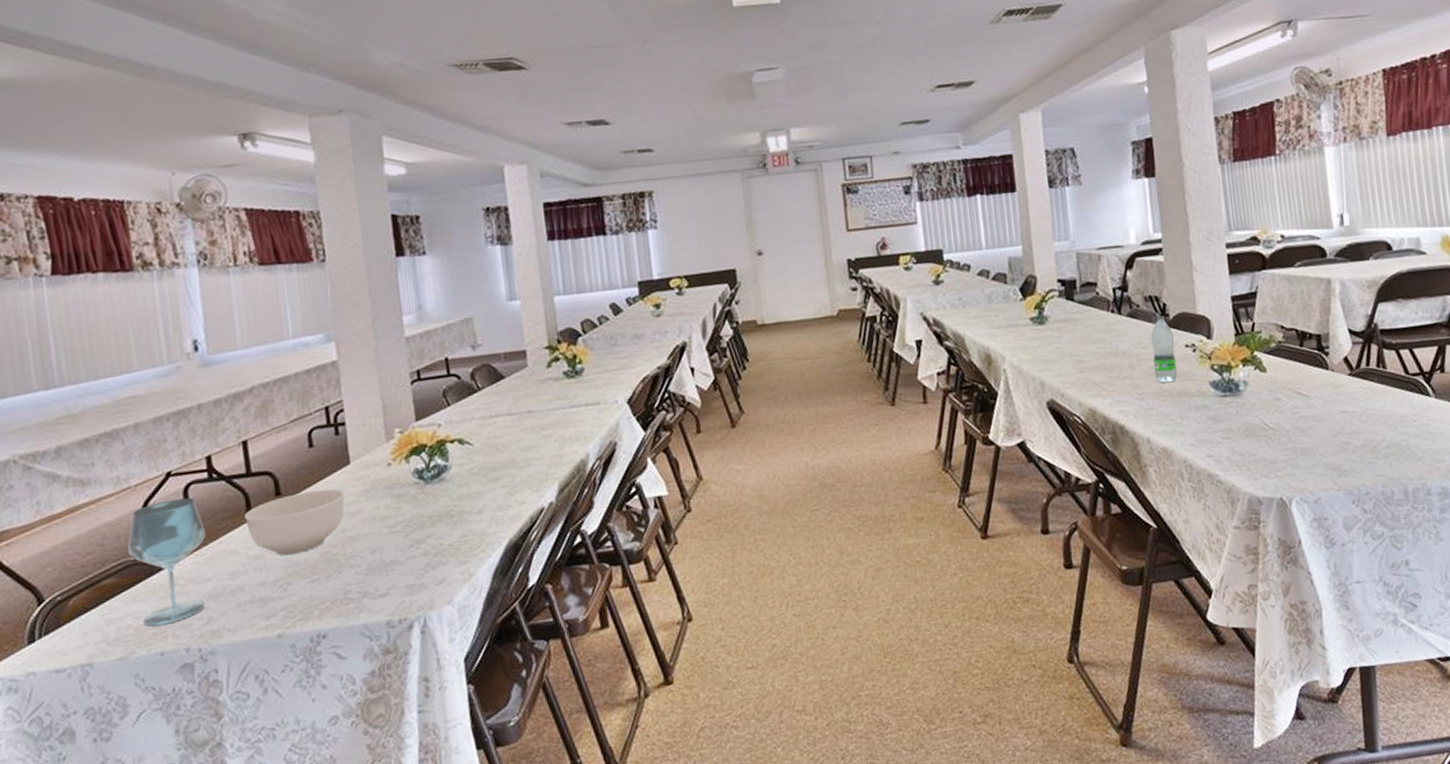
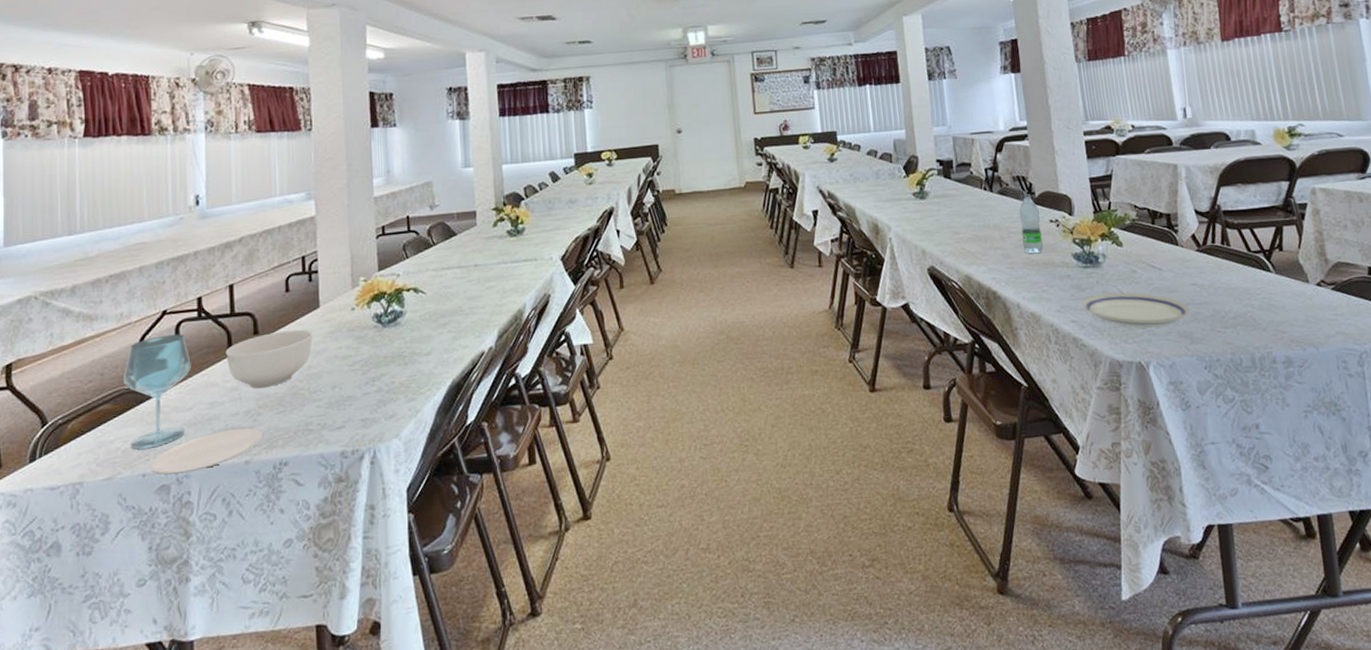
plate: none [167,598,295,653] -> present [149,427,263,475]
plate: none [1219,423,1338,461] -> present [1082,292,1189,328]

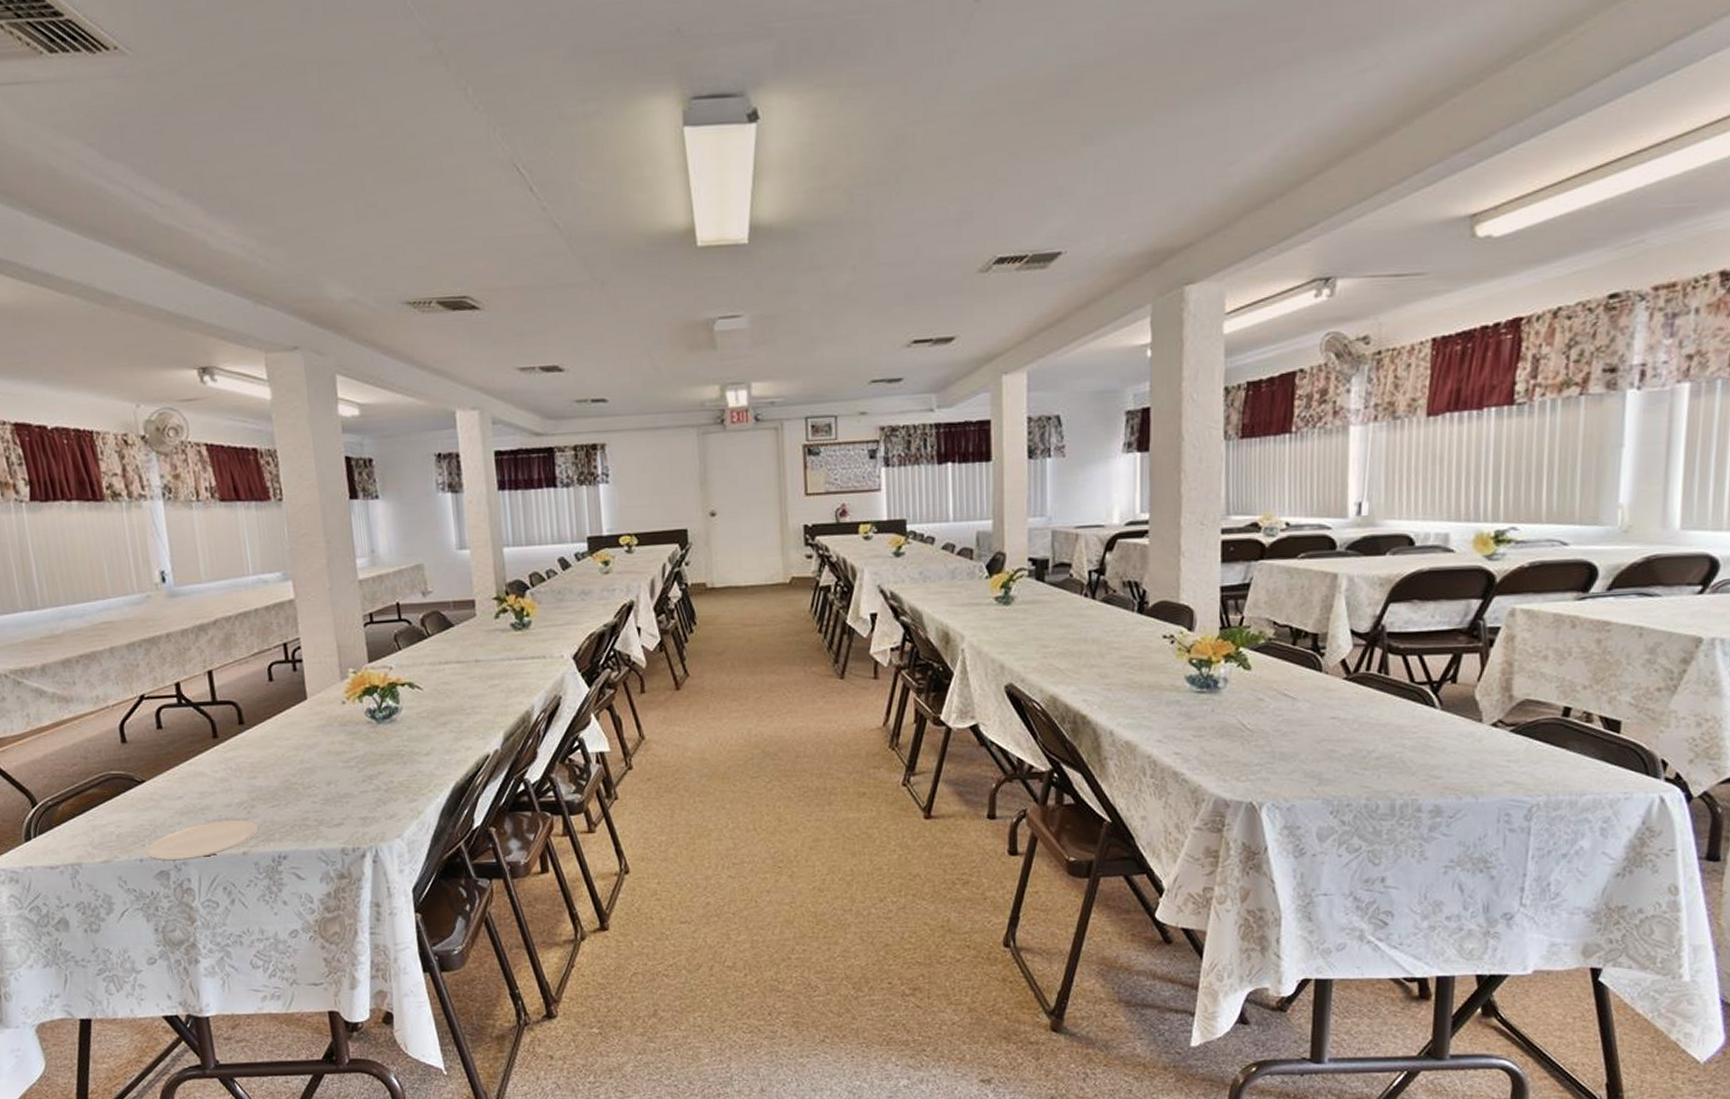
wine glass: present [122,334,191,450] -> none [107,720,178,835]
bowl: present [225,329,314,388] -> none [211,721,303,780]
bottle: present [1019,194,1043,254] -> none [1125,603,1150,675]
plate: present [1082,292,1189,328] -> none [1190,723,1323,765]

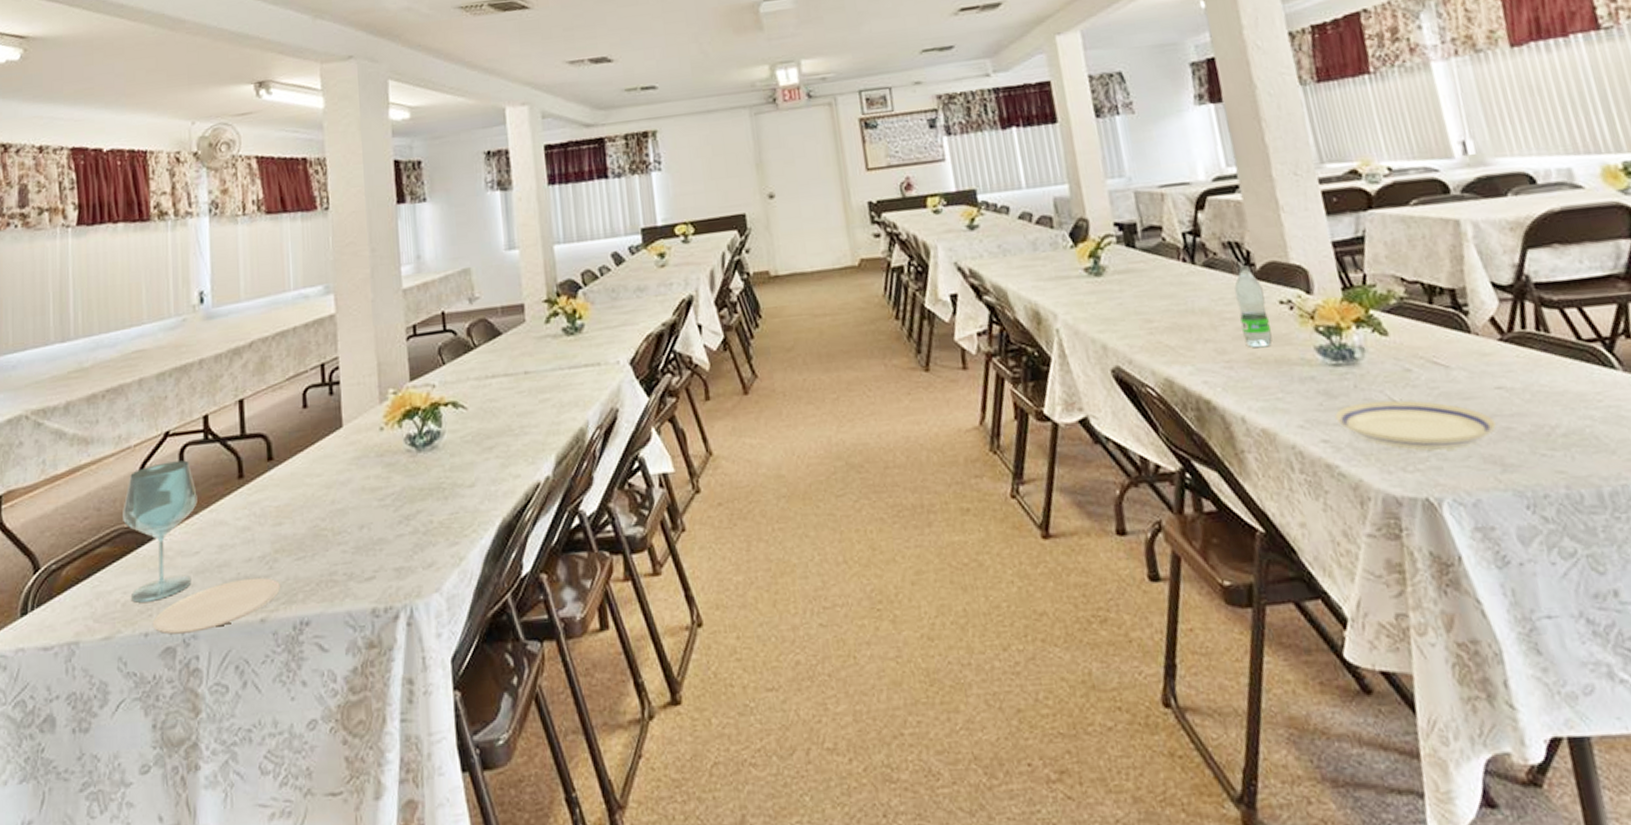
wine glass: none [107,720,178,835] -> present [121,460,197,603]
bottle: none [1125,603,1150,675] -> present [1234,265,1273,348]
plate: none [1190,723,1323,765] -> present [1335,400,1496,450]

